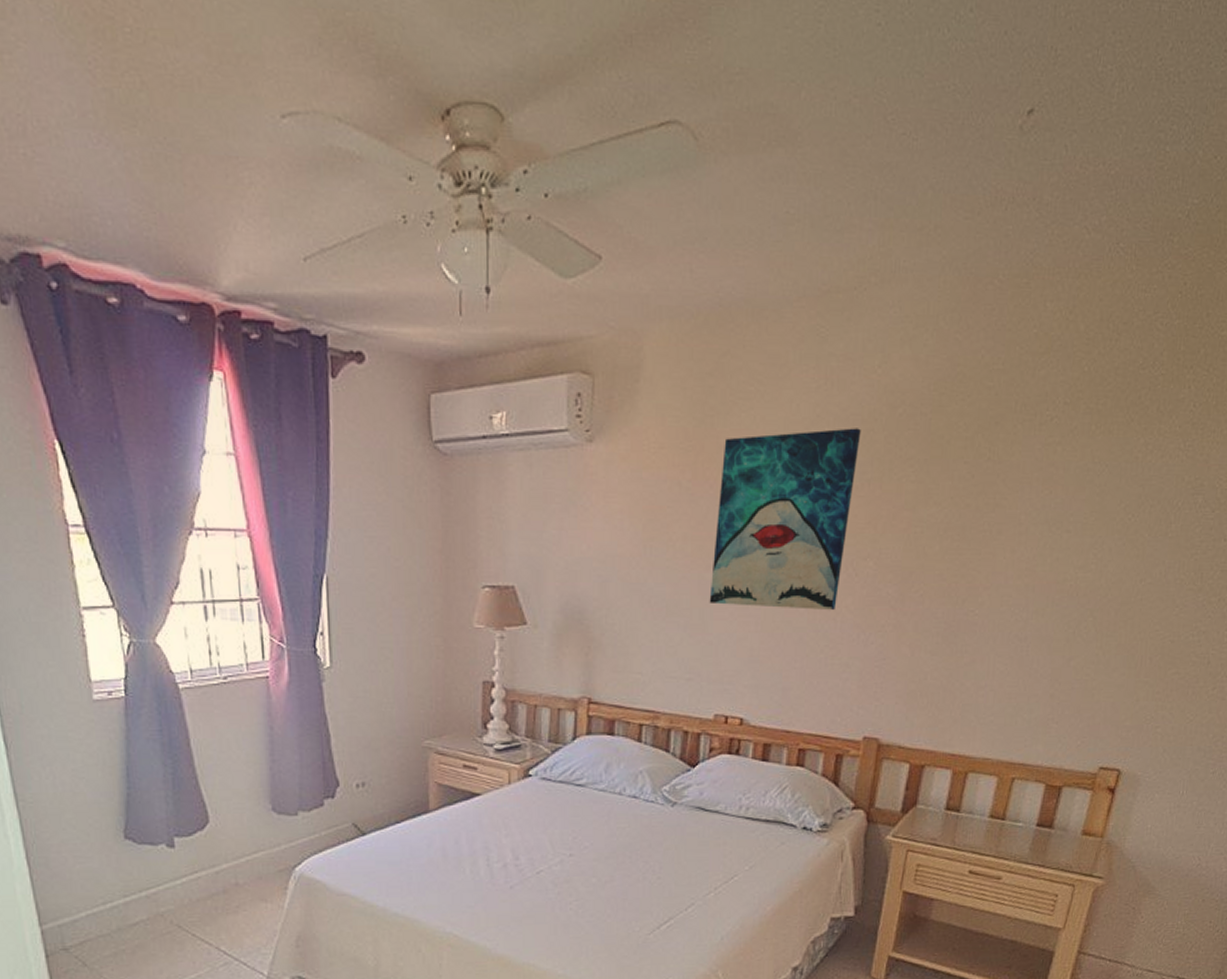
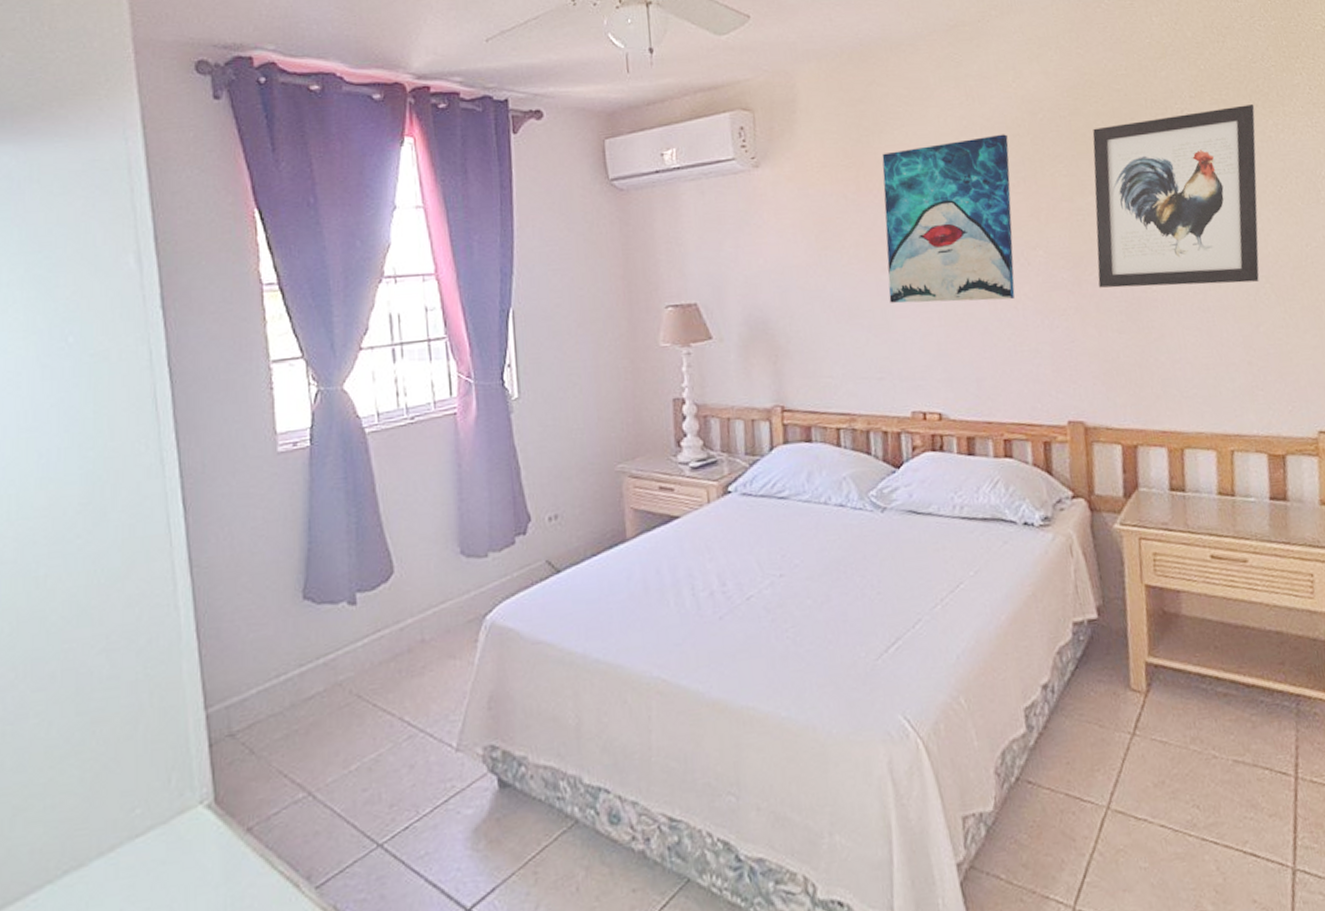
wall art: none [922,418,1130,614] -> present [1092,104,1260,288]

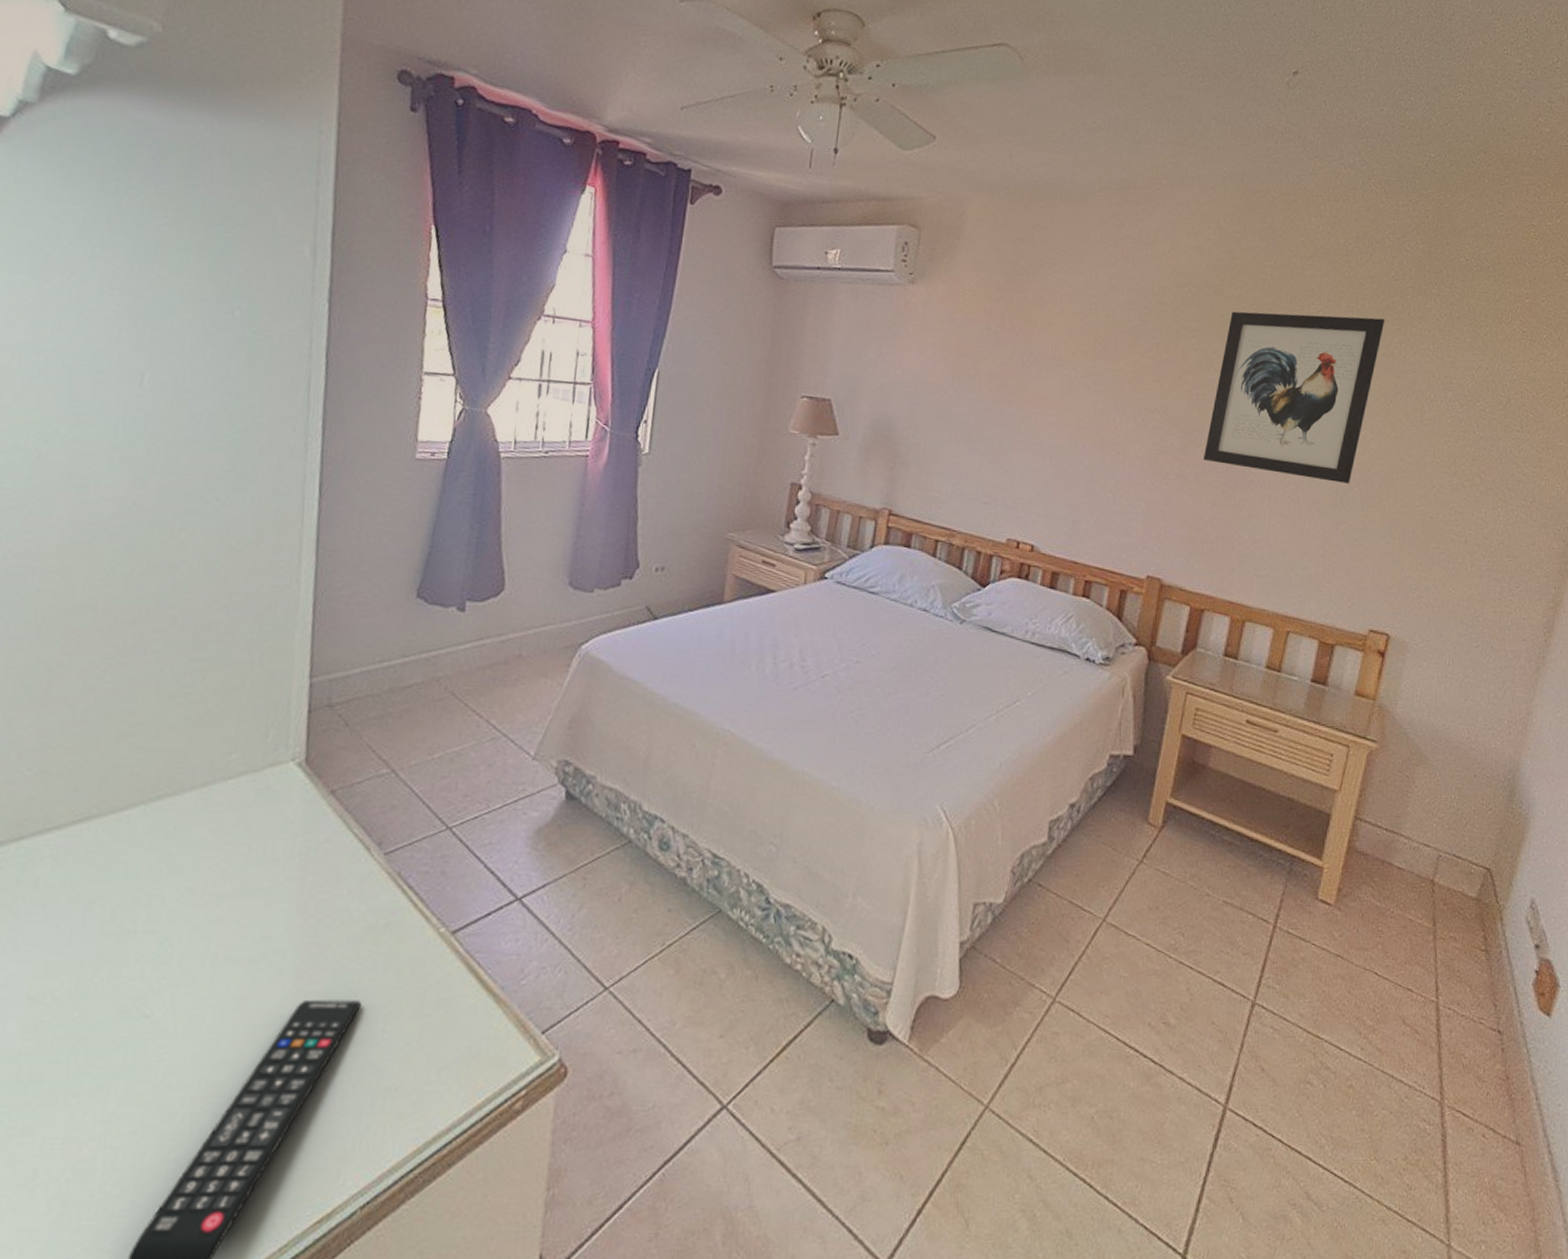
wall art: present [881,134,1015,304] -> none [1009,294,1151,454]

